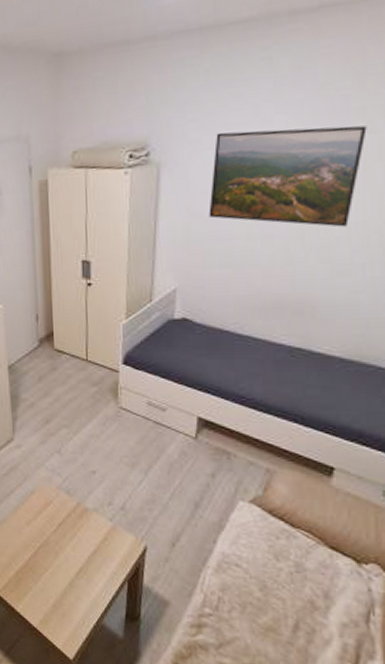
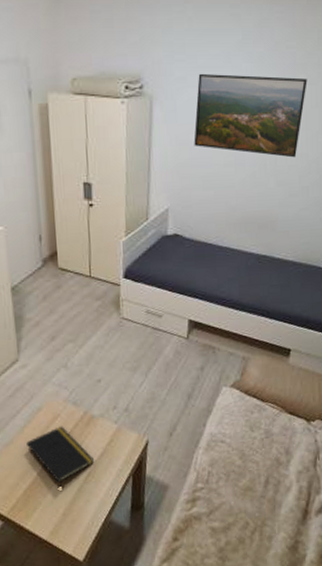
notepad: none [19,513,86,576] -> present [27,426,94,487]

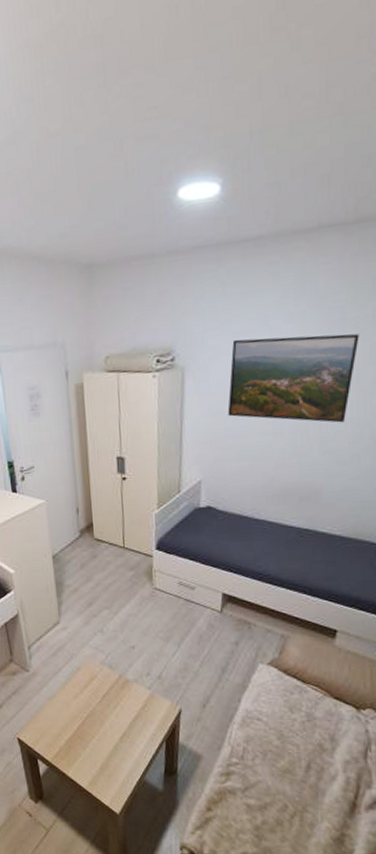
notepad: present [27,426,94,487] -> none [67,686,129,742]

